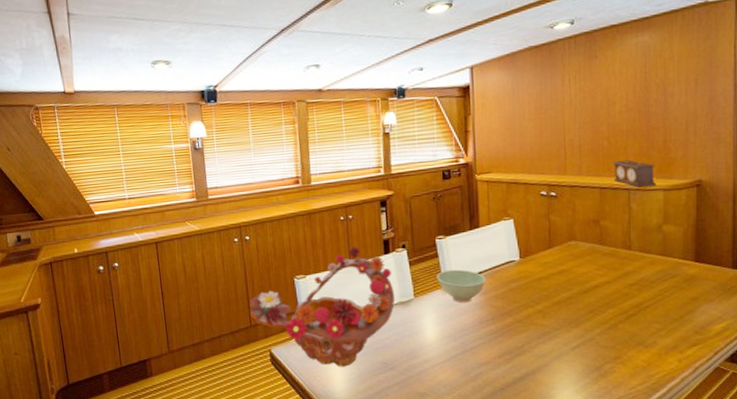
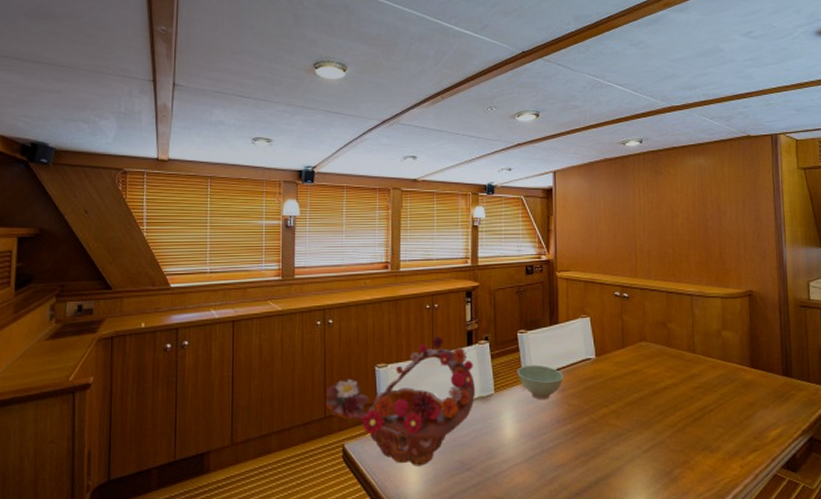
clock: present [612,158,656,188] -> none [676,266,714,294]

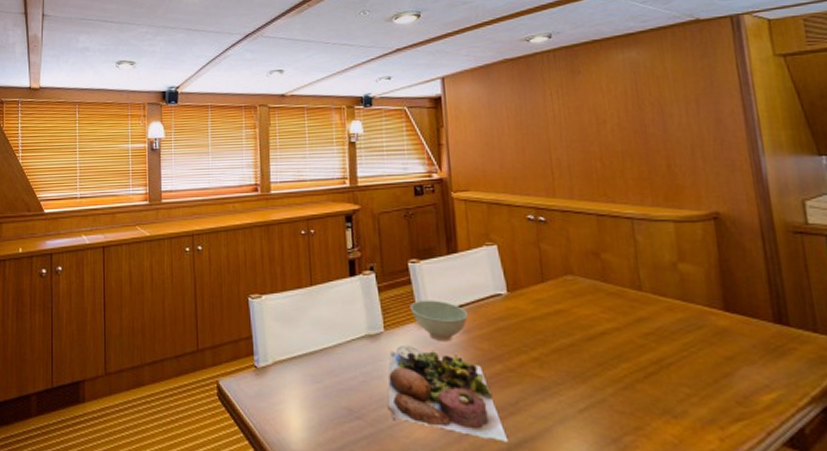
flower arrangement: present [325,336,476,466] -> none [197,265,363,410]
food platter: none [494,404,589,481] -> present [387,344,509,442]

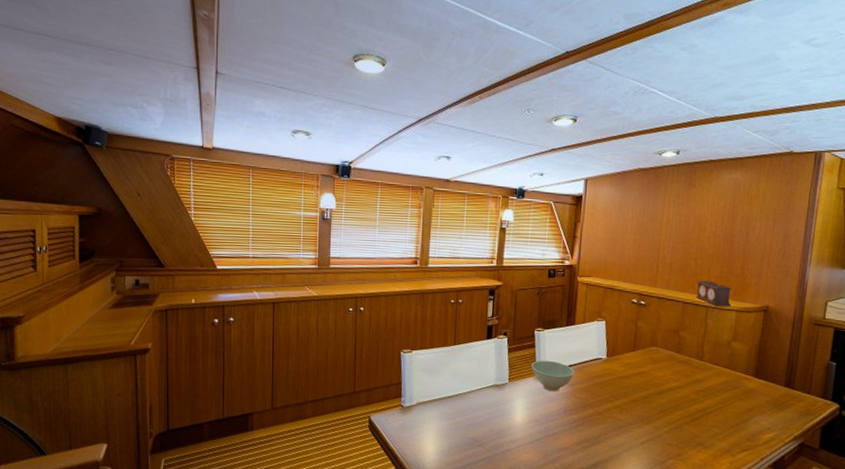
food platter: present [387,344,509,442] -> none [504,393,588,463]
clock: none [608,183,663,217] -> present [696,279,732,307]

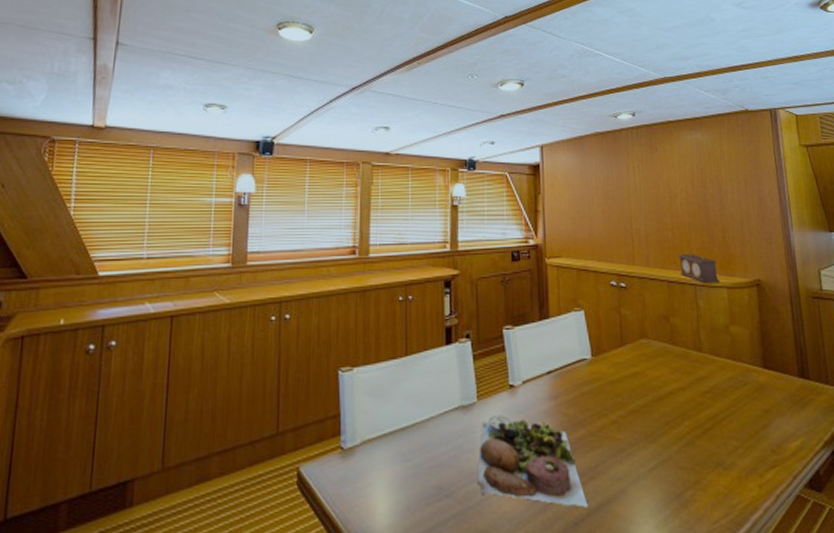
food platter: none [504,393,588,463] -> present [477,414,588,508]
bowl: present [531,360,575,392] -> none [503,366,557,409]

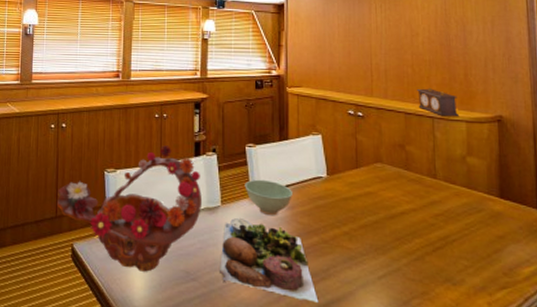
flower arrangement: none [277,334,456,493] -> present [56,145,203,272]
bowl: none [503,366,557,409] -> present [244,179,294,216]

